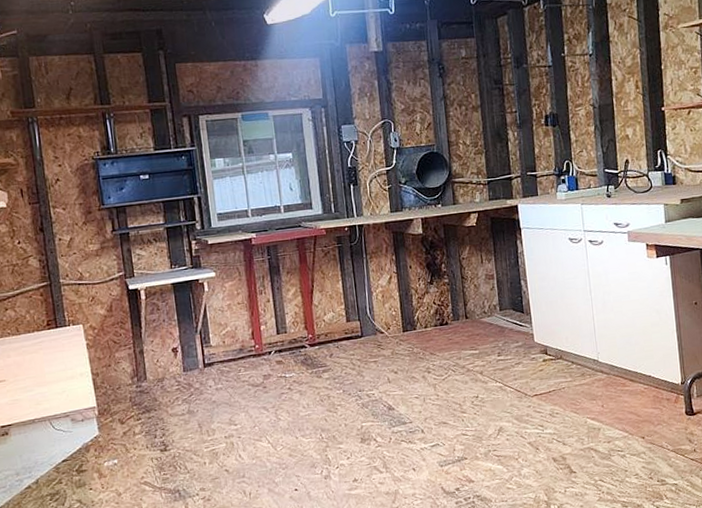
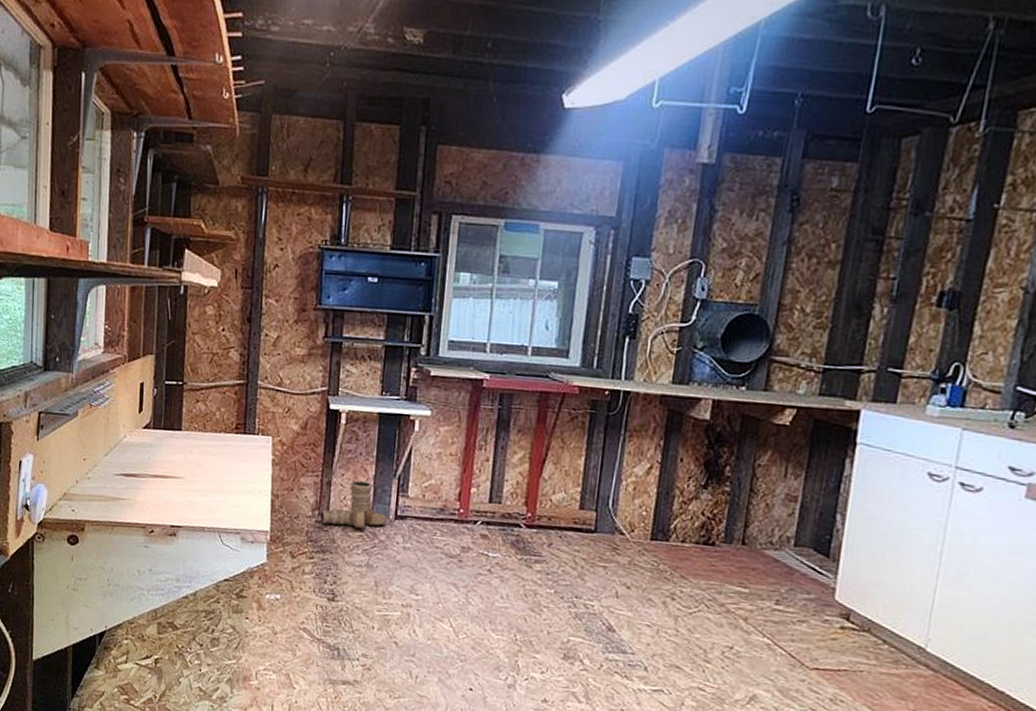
boots: none [139,342,198,388] -> present [320,481,388,529]

